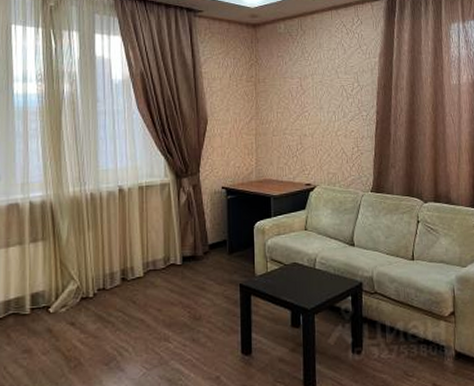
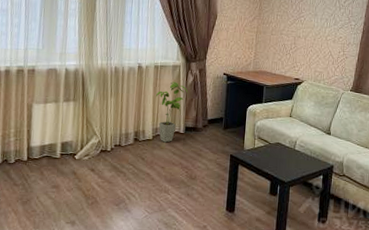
house plant: none [142,203,182,279] -> present [155,82,188,143]

